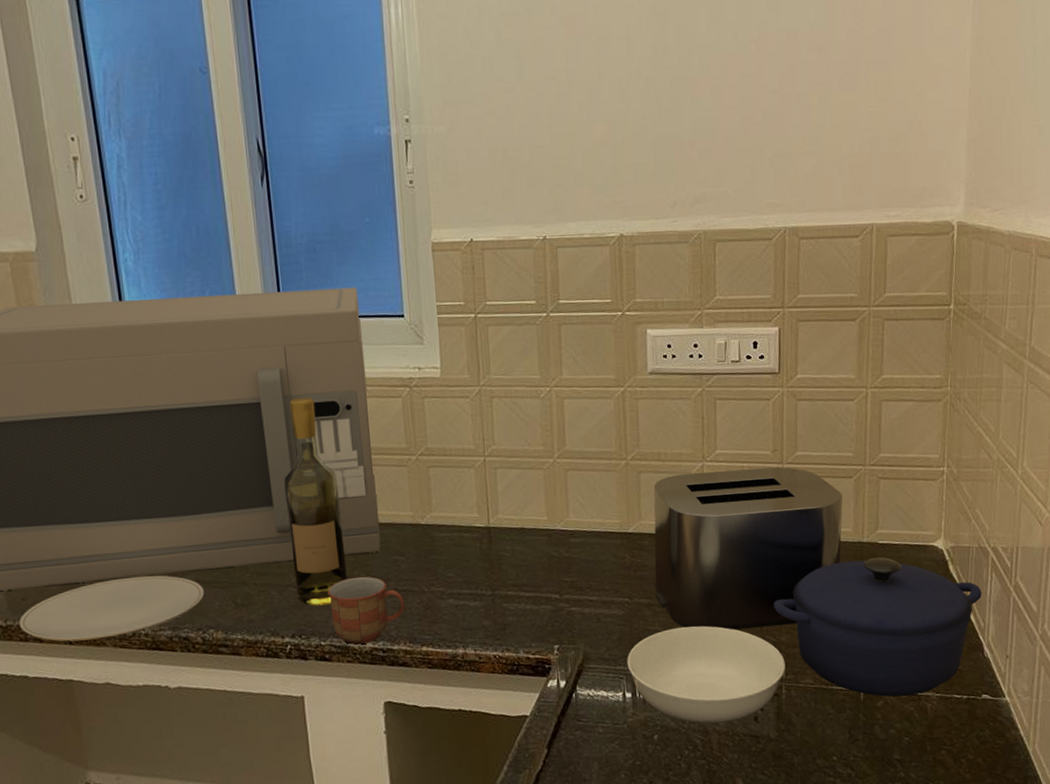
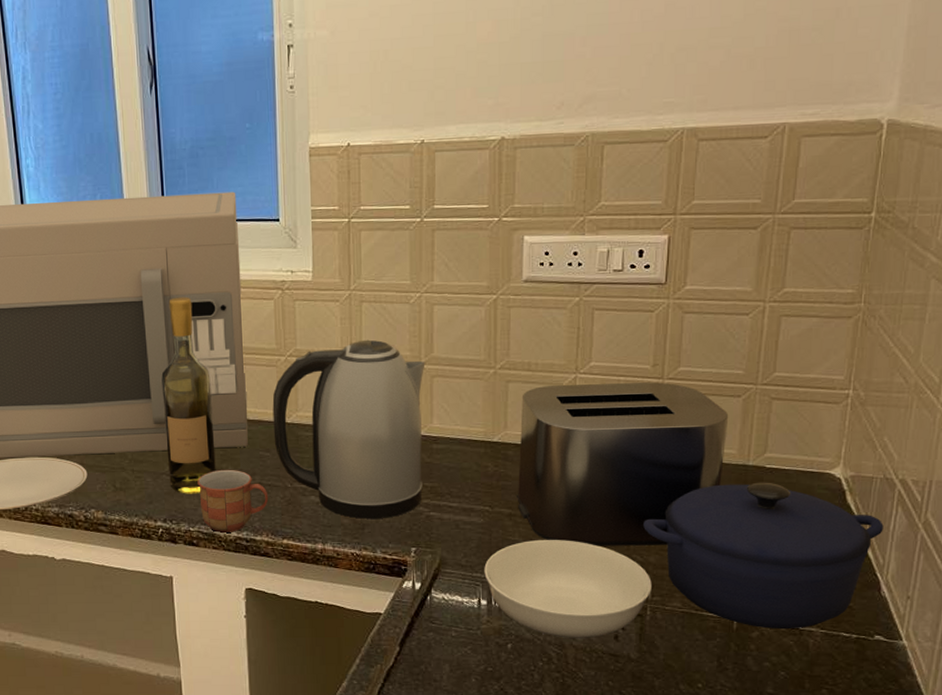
kettle: none [404,435,562,619] -> present [272,339,425,519]

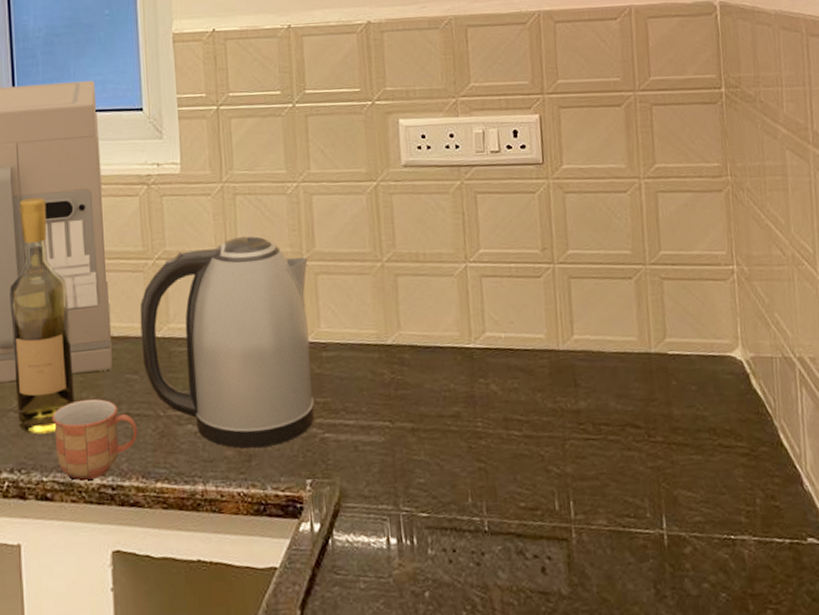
bowl: present [484,540,652,638] -> none [390,454,574,578]
toaster: present [517,382,729,546] -> none [412,267,627,460]
cooking pot: present [643,482,884,630] -> none [555,370,793,542]

